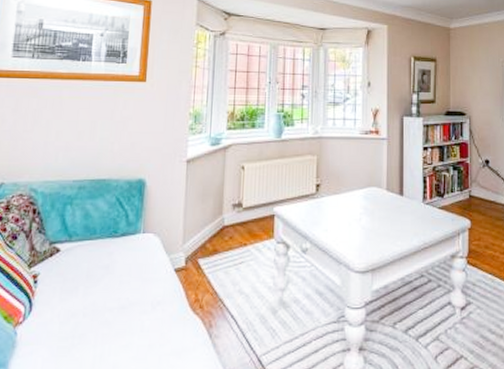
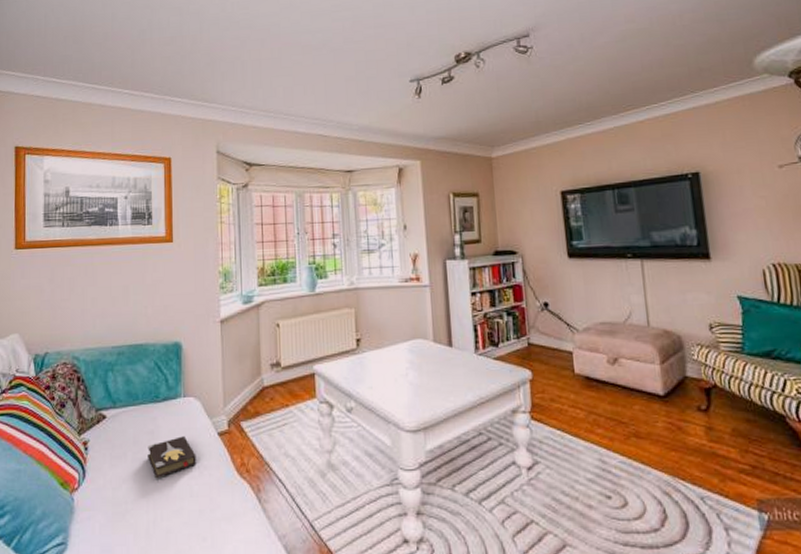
hardback book: none [100,272,151,314] -> present [148,436,196,479]

